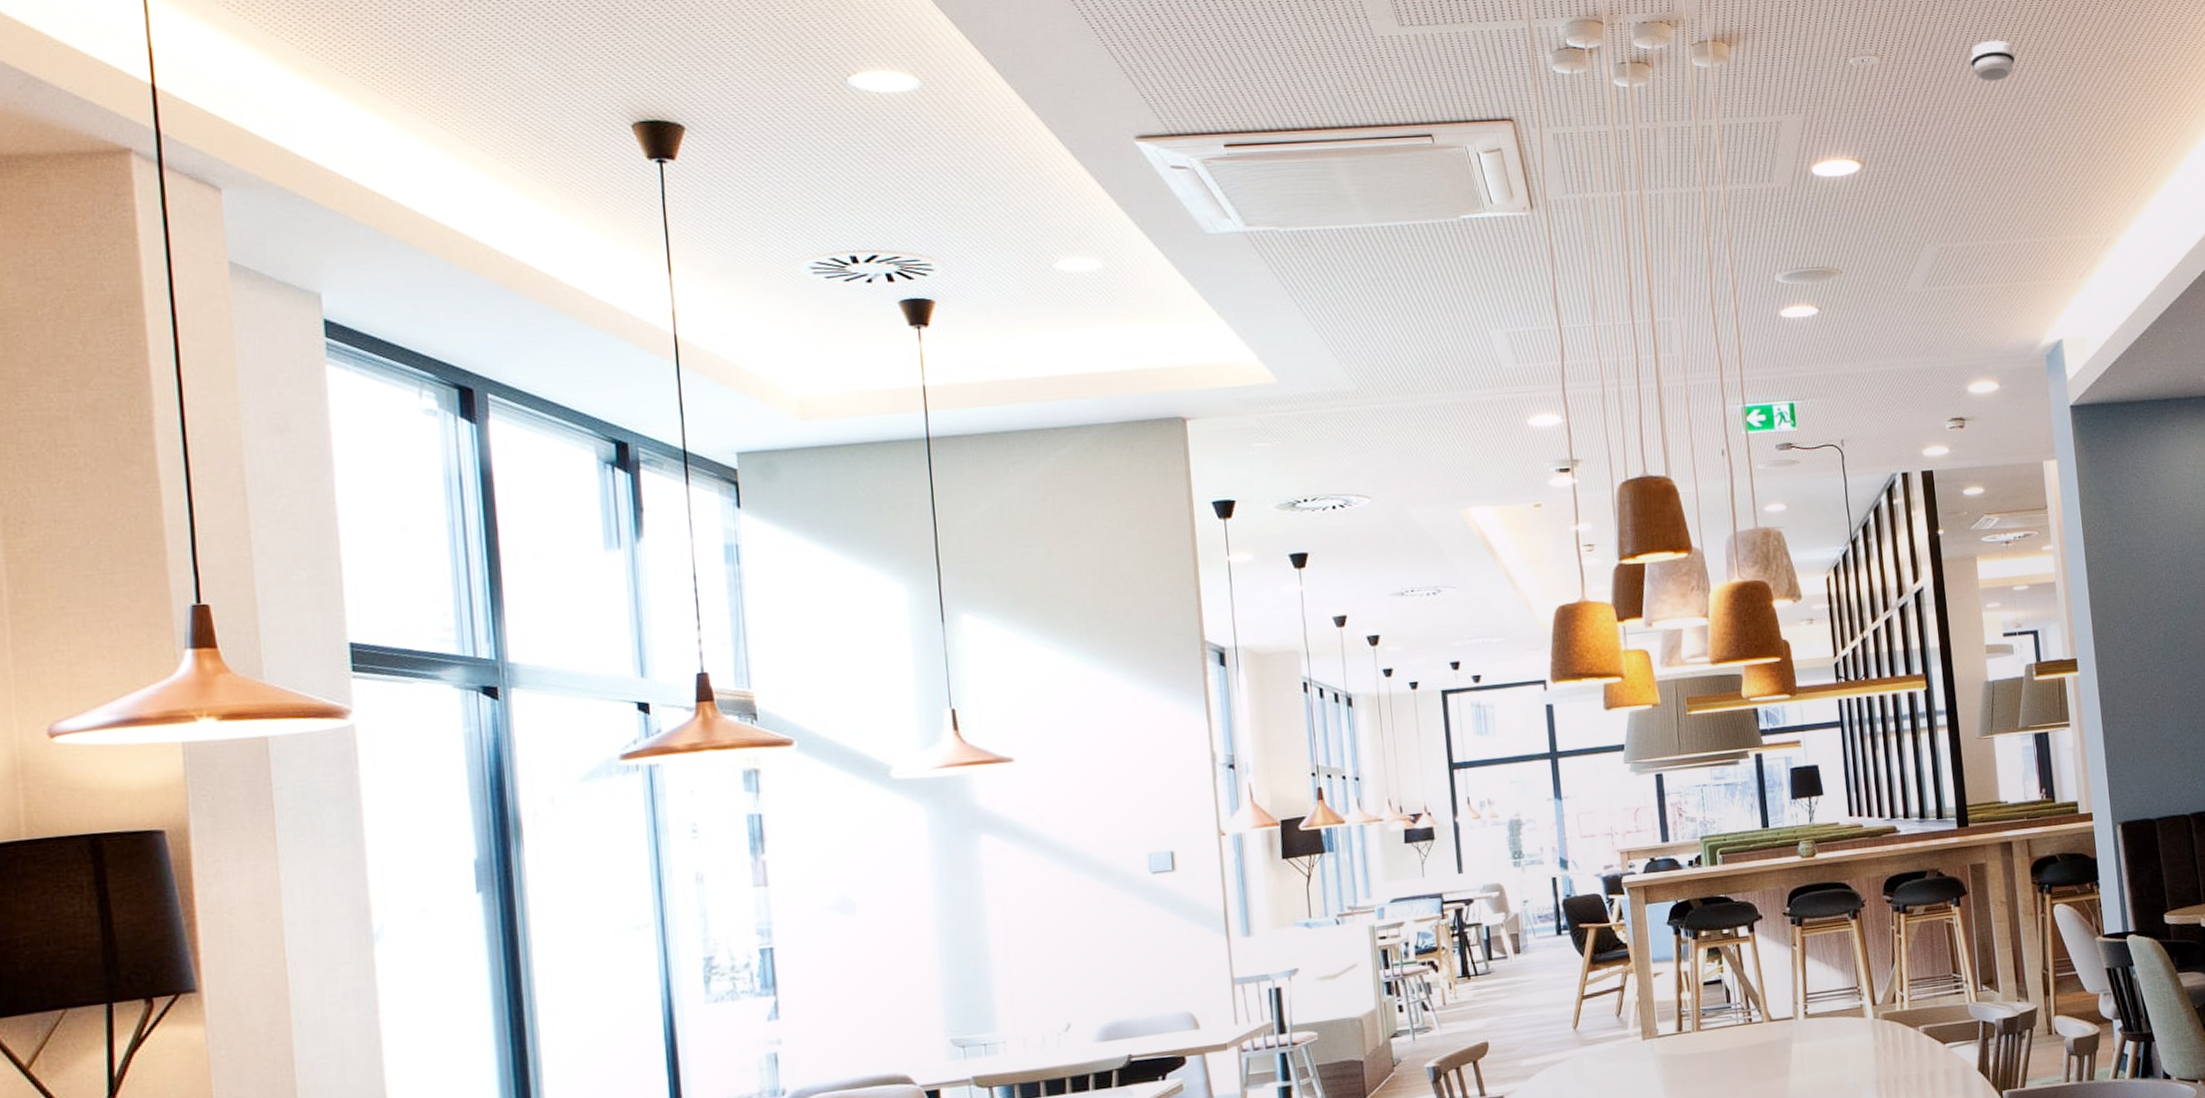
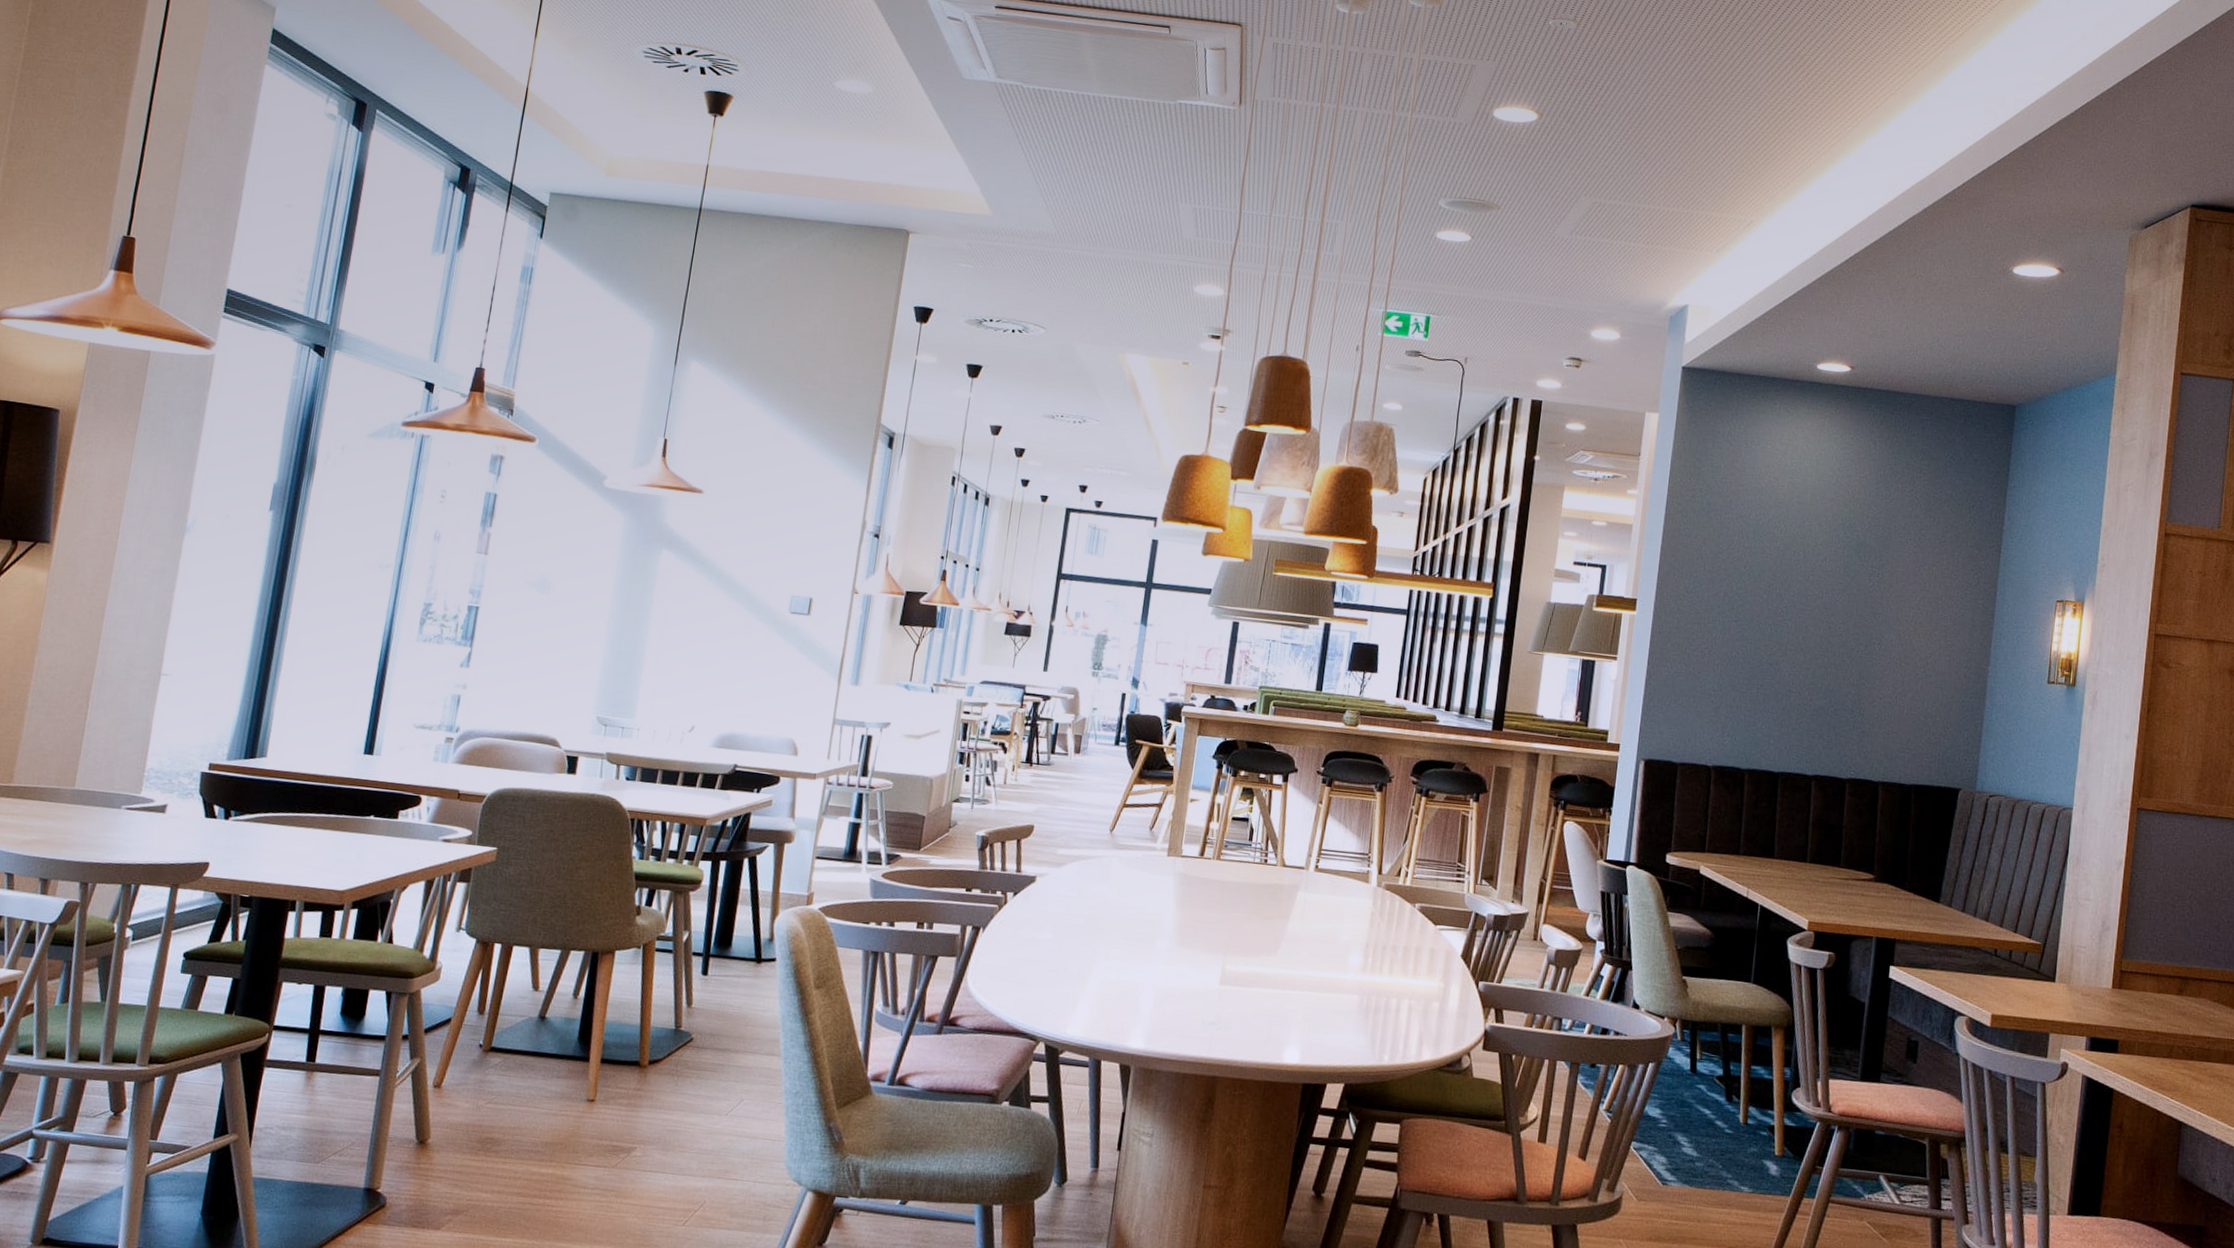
smoke detector: present [1969,40,2016,81] -> none [1658,24,1702,62]

